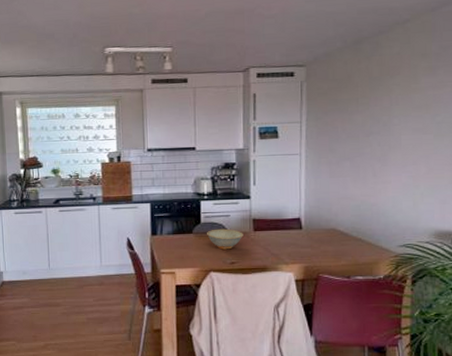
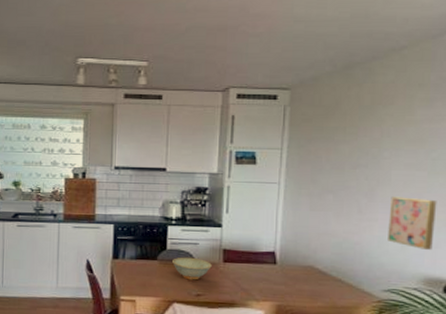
wall art: none [401,159,443,206] -> present [388,196,437,250]

